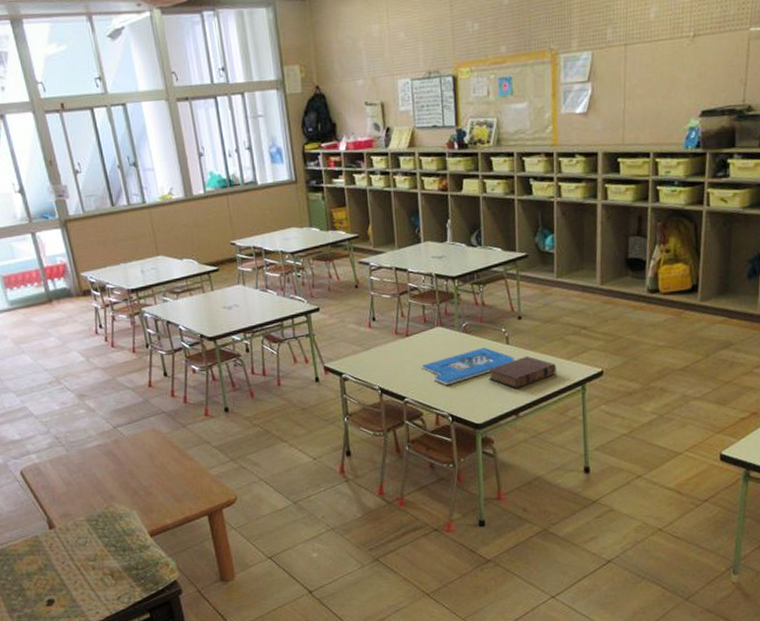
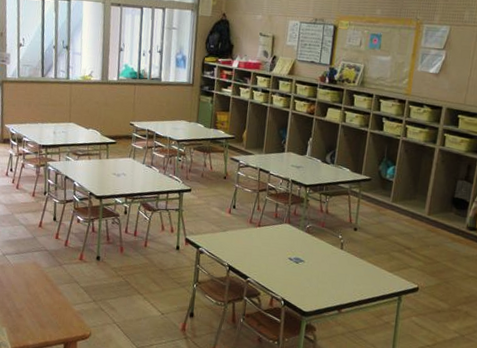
board game: present [421,347,516,386] -> none [266,248,346,274]
book: present [488,355,556,388] -> none [320,262,380,288]

